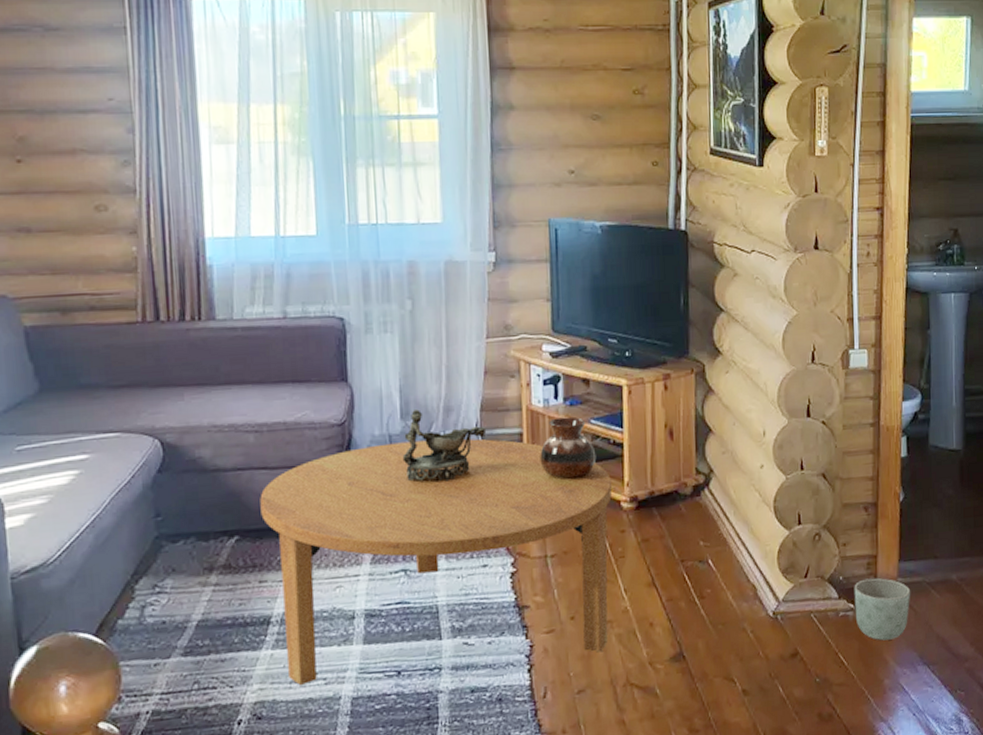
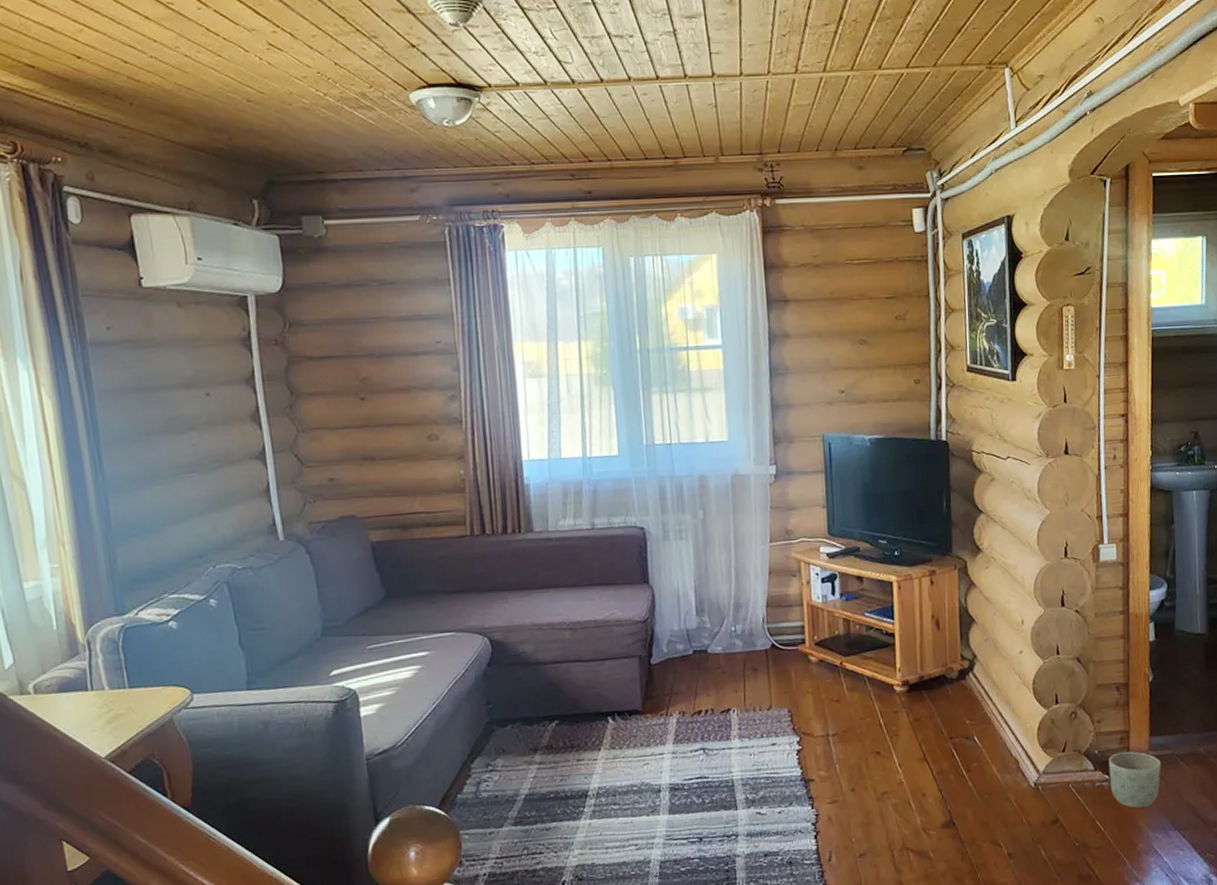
coffee table: present [260,438,612,685] -> none [575,631,885,850]
decorative bowl: present [402,409,487,482] -> none [698,607,773,670]
vase: present [540,416,597,479] -> none [820,610,871,666]

